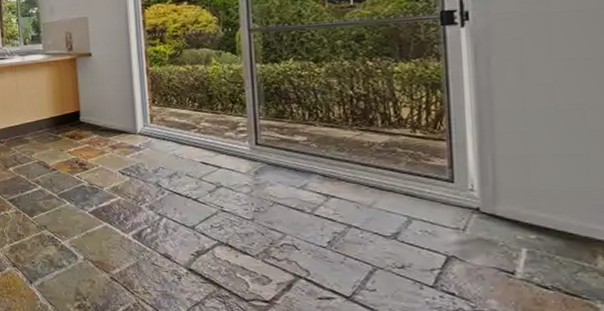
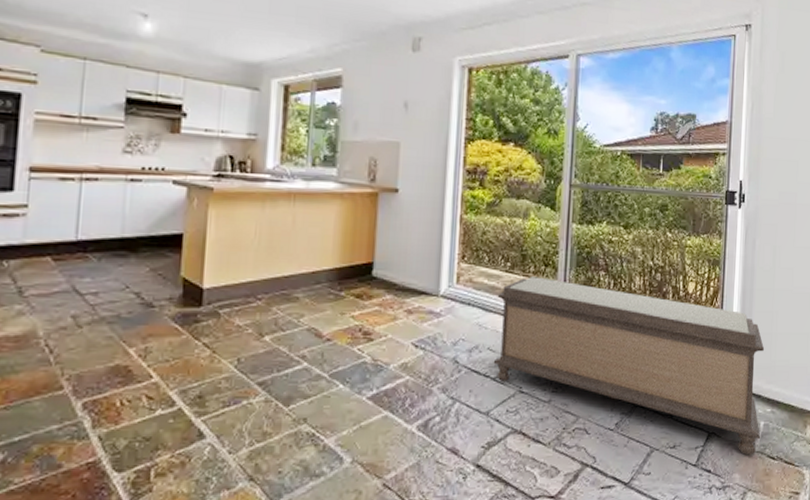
bench: none [189,113,524,283] -> present [493,277,765,456]

